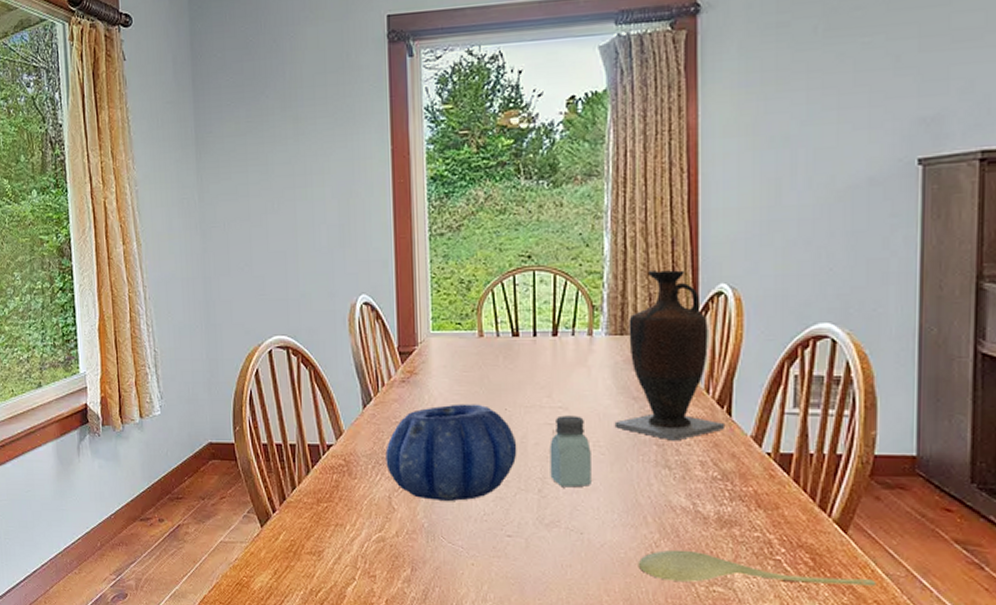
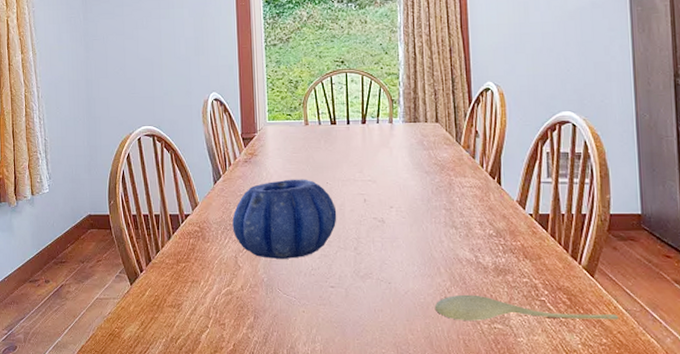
saltshaker: present [550,415,591,488] -> none [362,187,396,246]
vase: present [614,270,724,441] -> none [412,71,496,206]

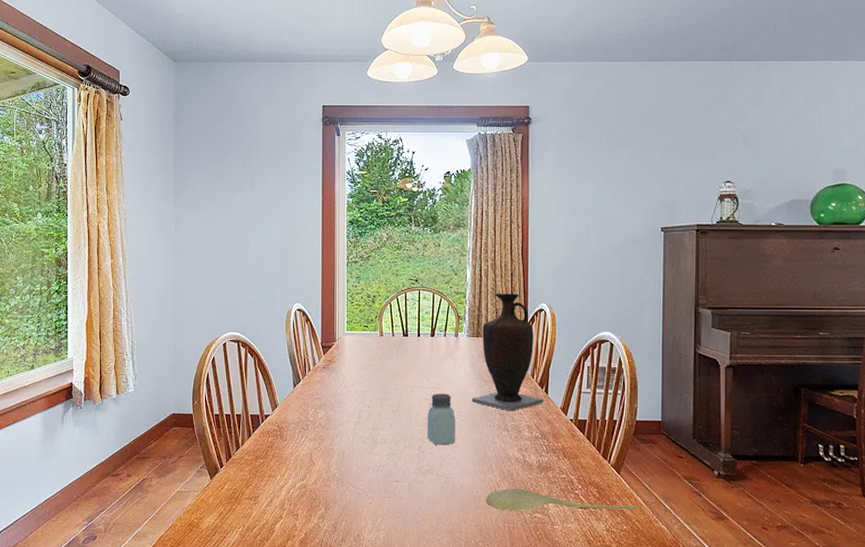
decorative bowl: present [232,179,337,259] -> none [309,384,404,456]
saltshaker: none [362,187,396,246] -> present [427,393,455,445]
vase: none [412,71,496,206] -> present [471,293,543,411]

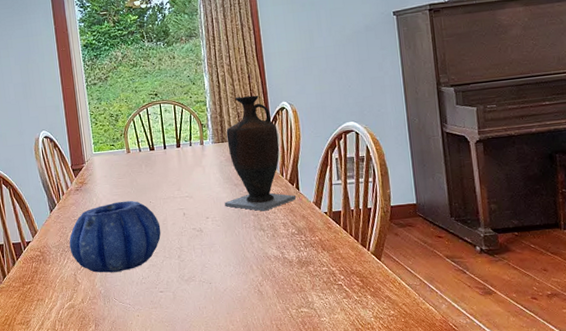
decorative bowl: none [309,384,404,456] -> present [69,200,161,273]
saltshaker: present [427,393,455,445] -> none [182,201,213,253]
spoon: present [485,488,638,511] -> none [250,285,403,309]

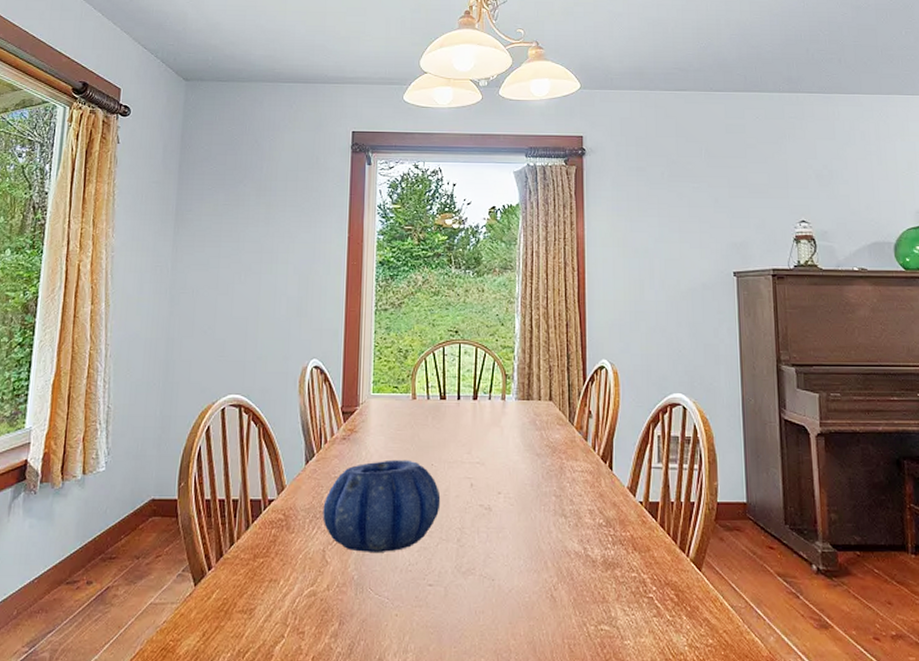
vase: present [224,95,296,211] -> none [521,347,607,492]

